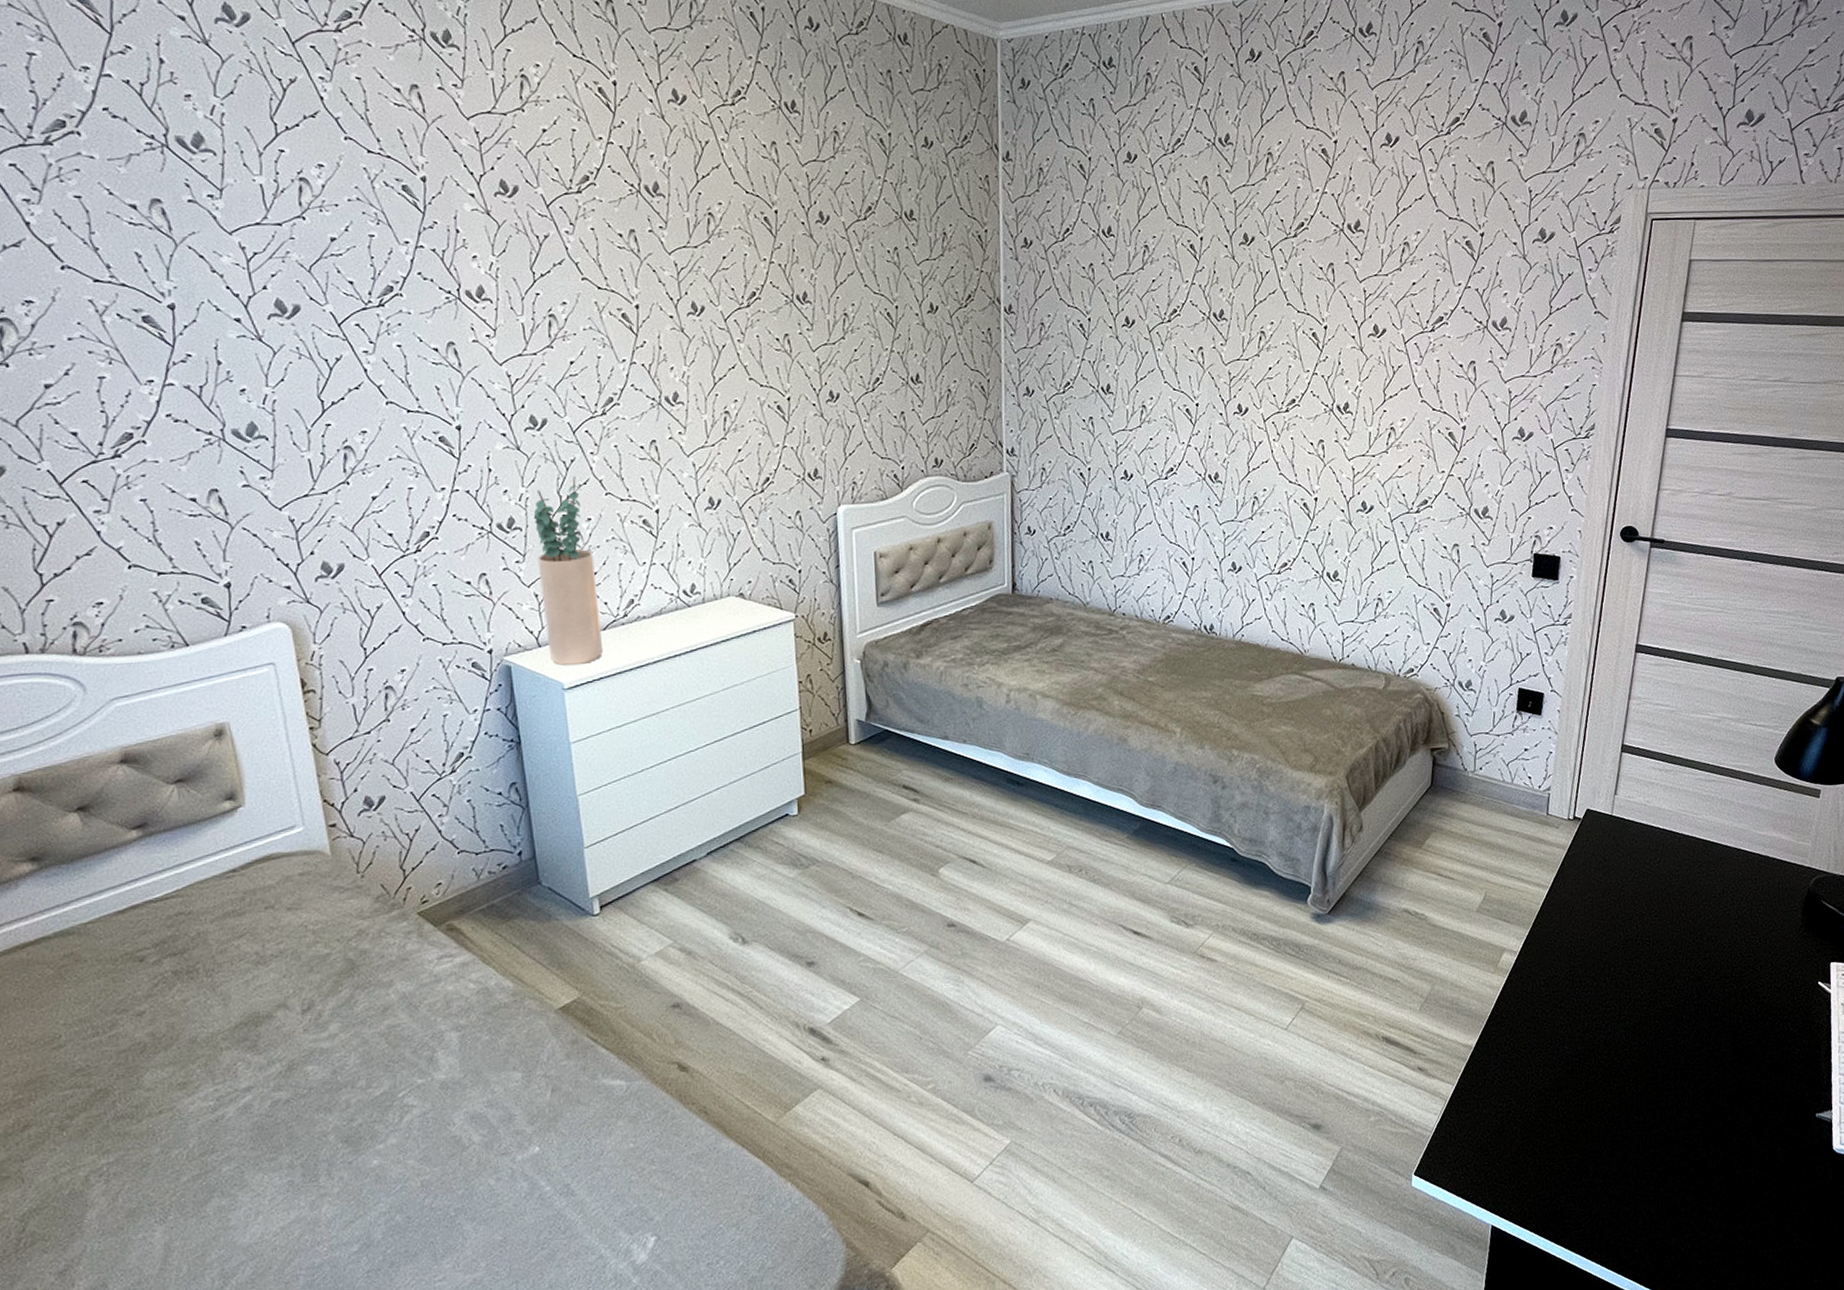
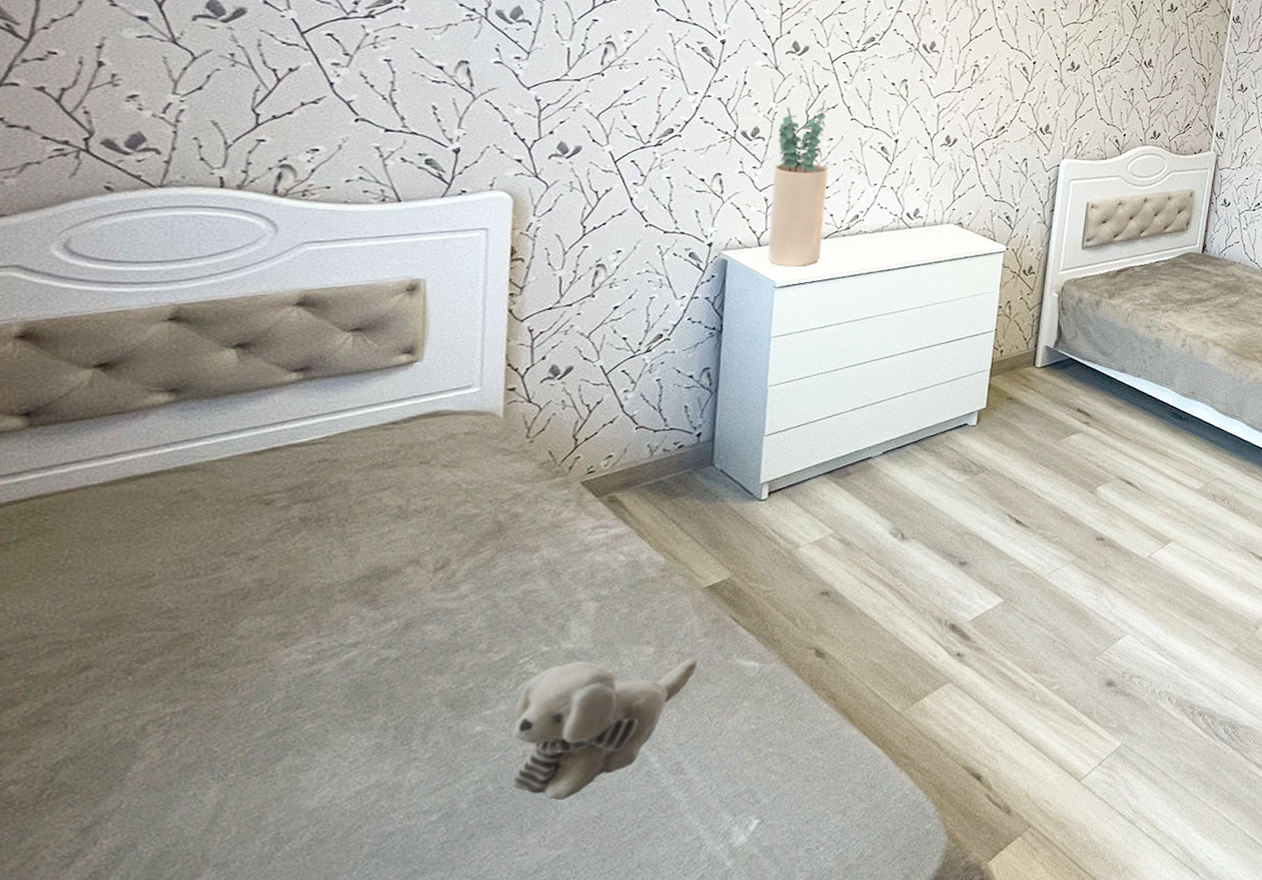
plush toy: none [404,1080,566,1226] -> present [512,658,698,800]

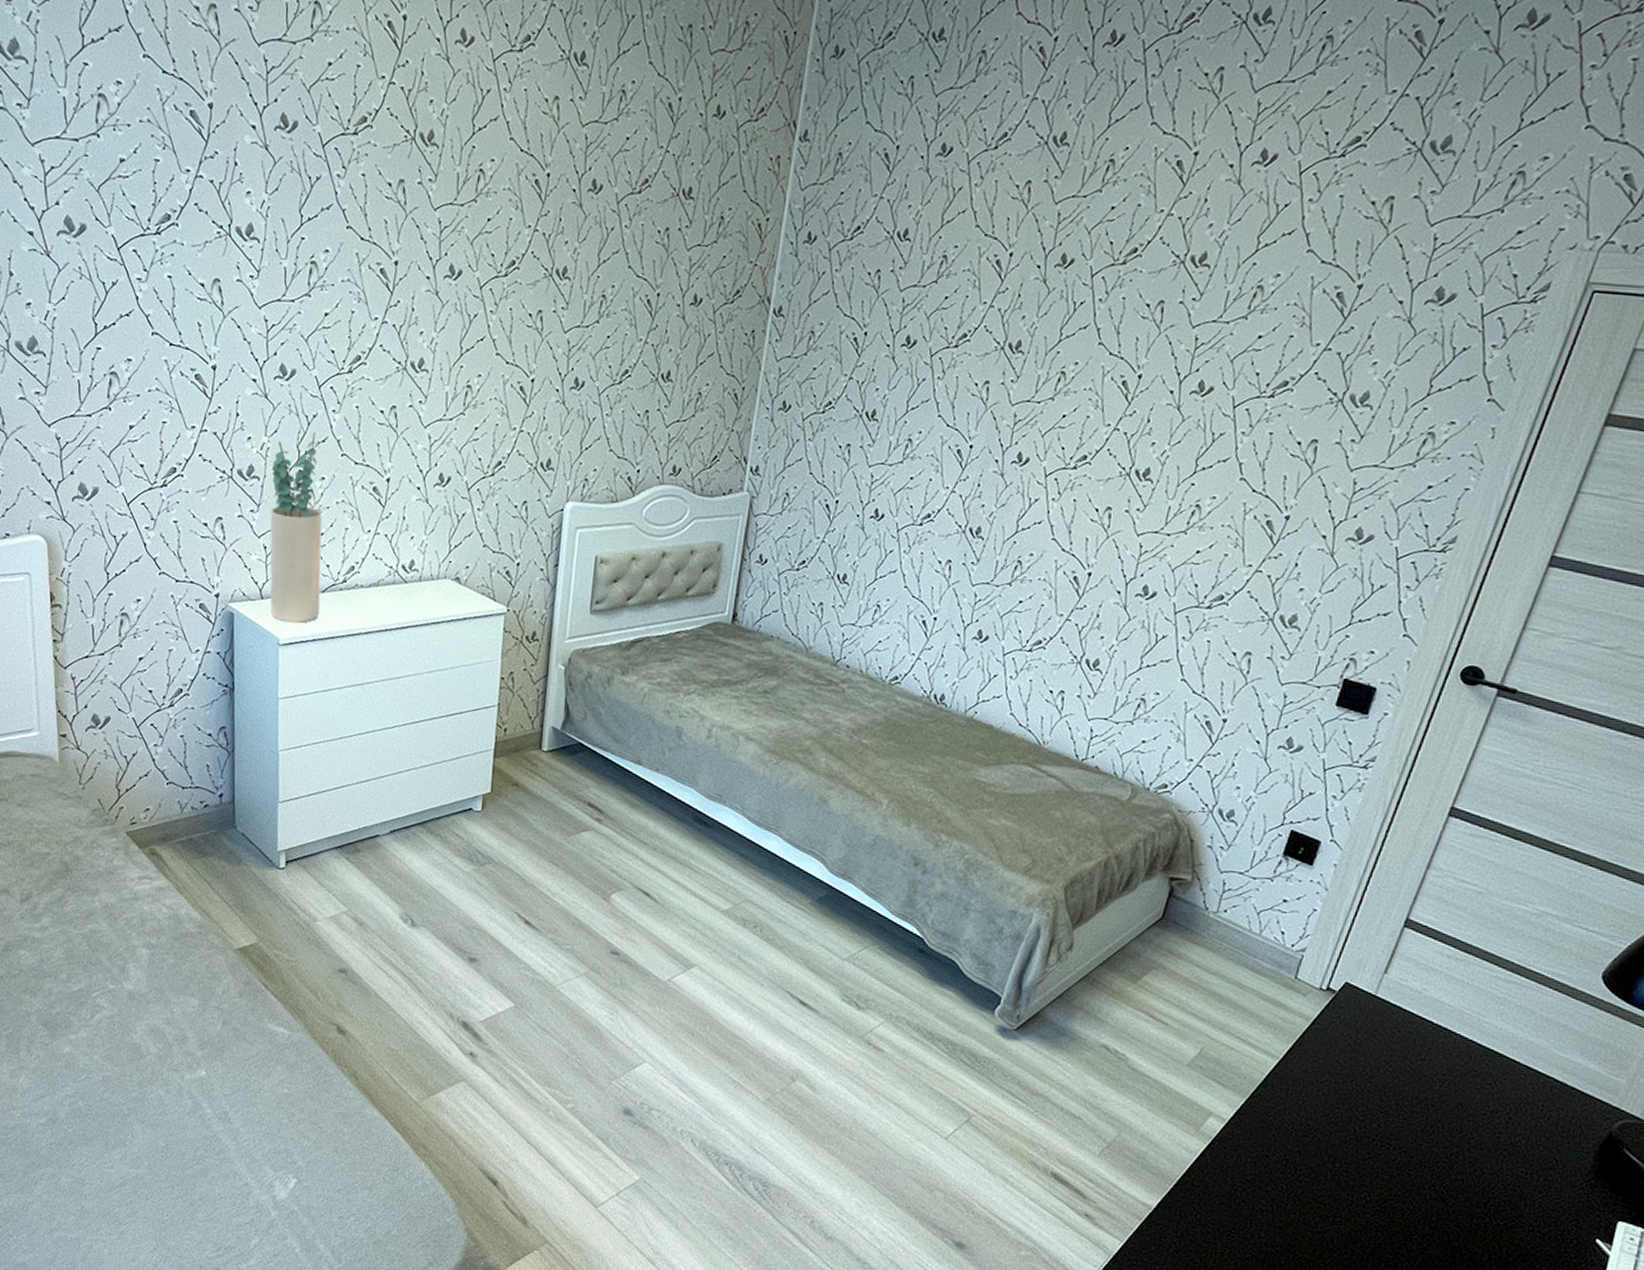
plush toy: present [512,658,698,800] -> none [92,1002,236,1126]

